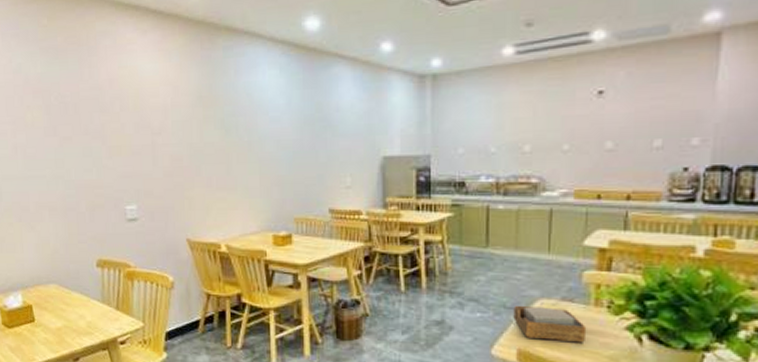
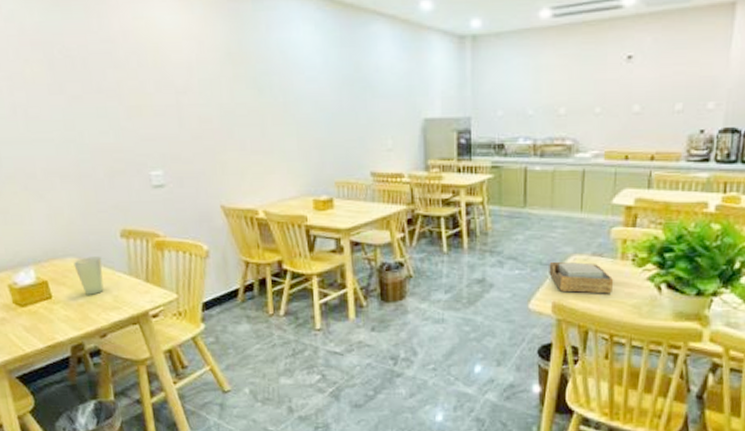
cup: none [55,284,80,320] -> present [73,257,104,295]

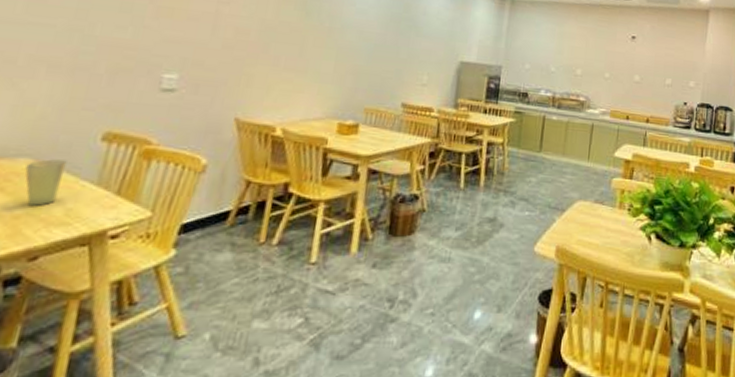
napkin holder: present [549,261,614,294] -> none [555,205,612,241]

